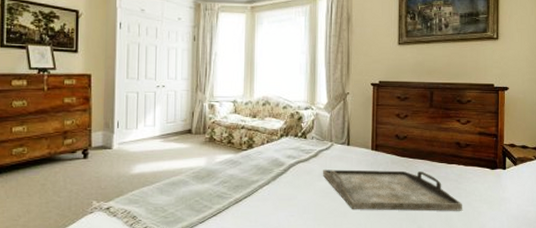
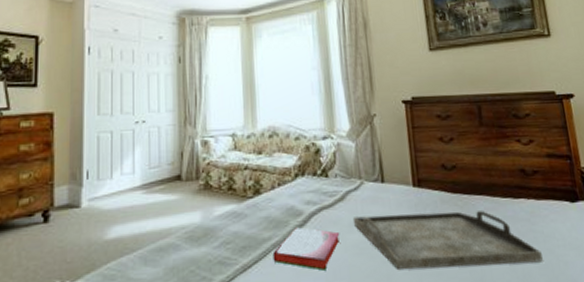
hardback book: none [259,174,311,206] -> present [272,227,340,271]

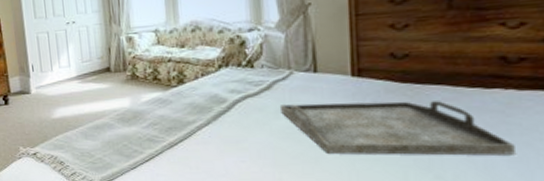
hardback book: present [272,227,340,271] -> none [197,113,266,151]

